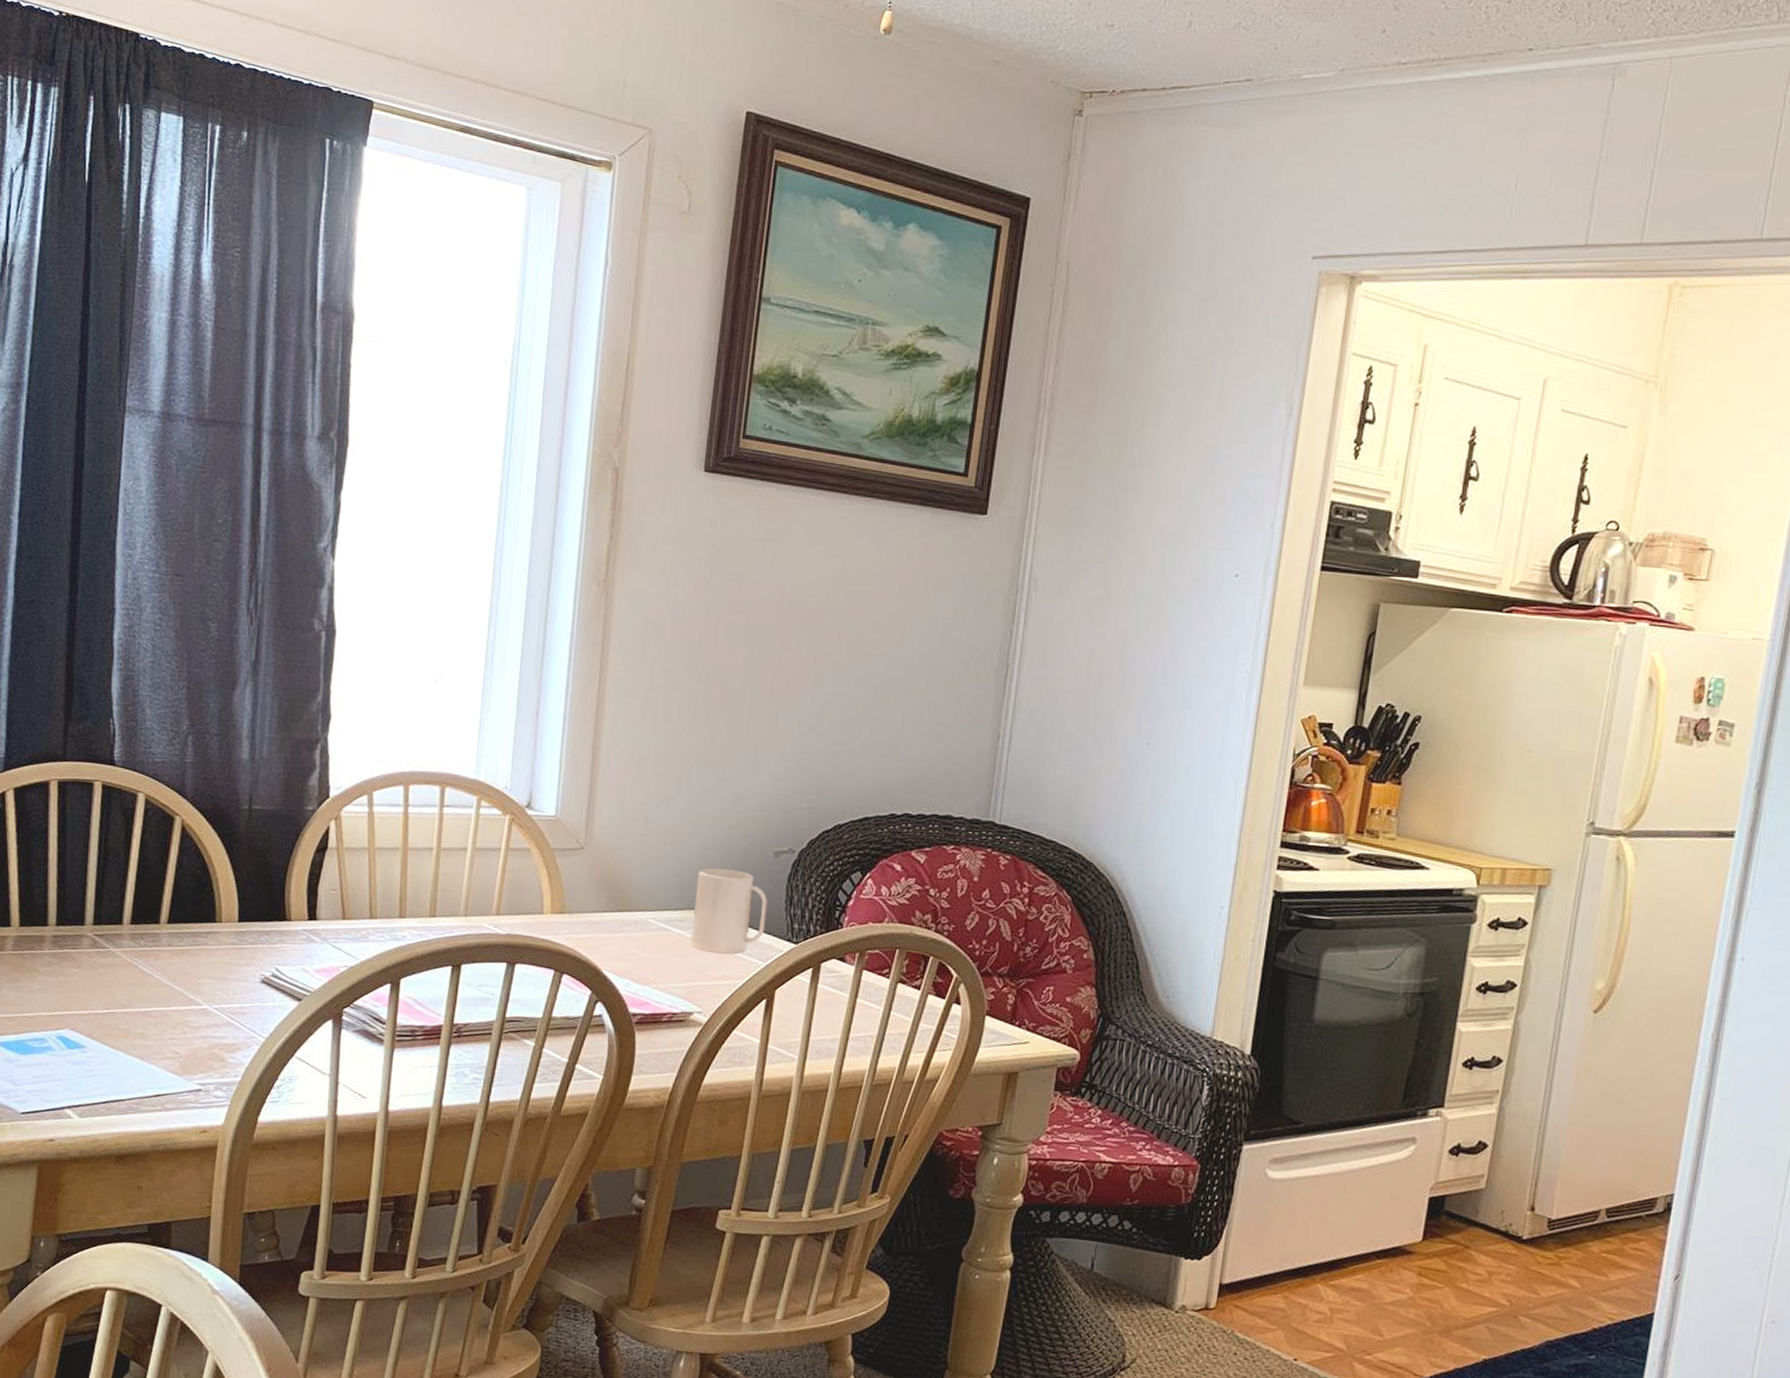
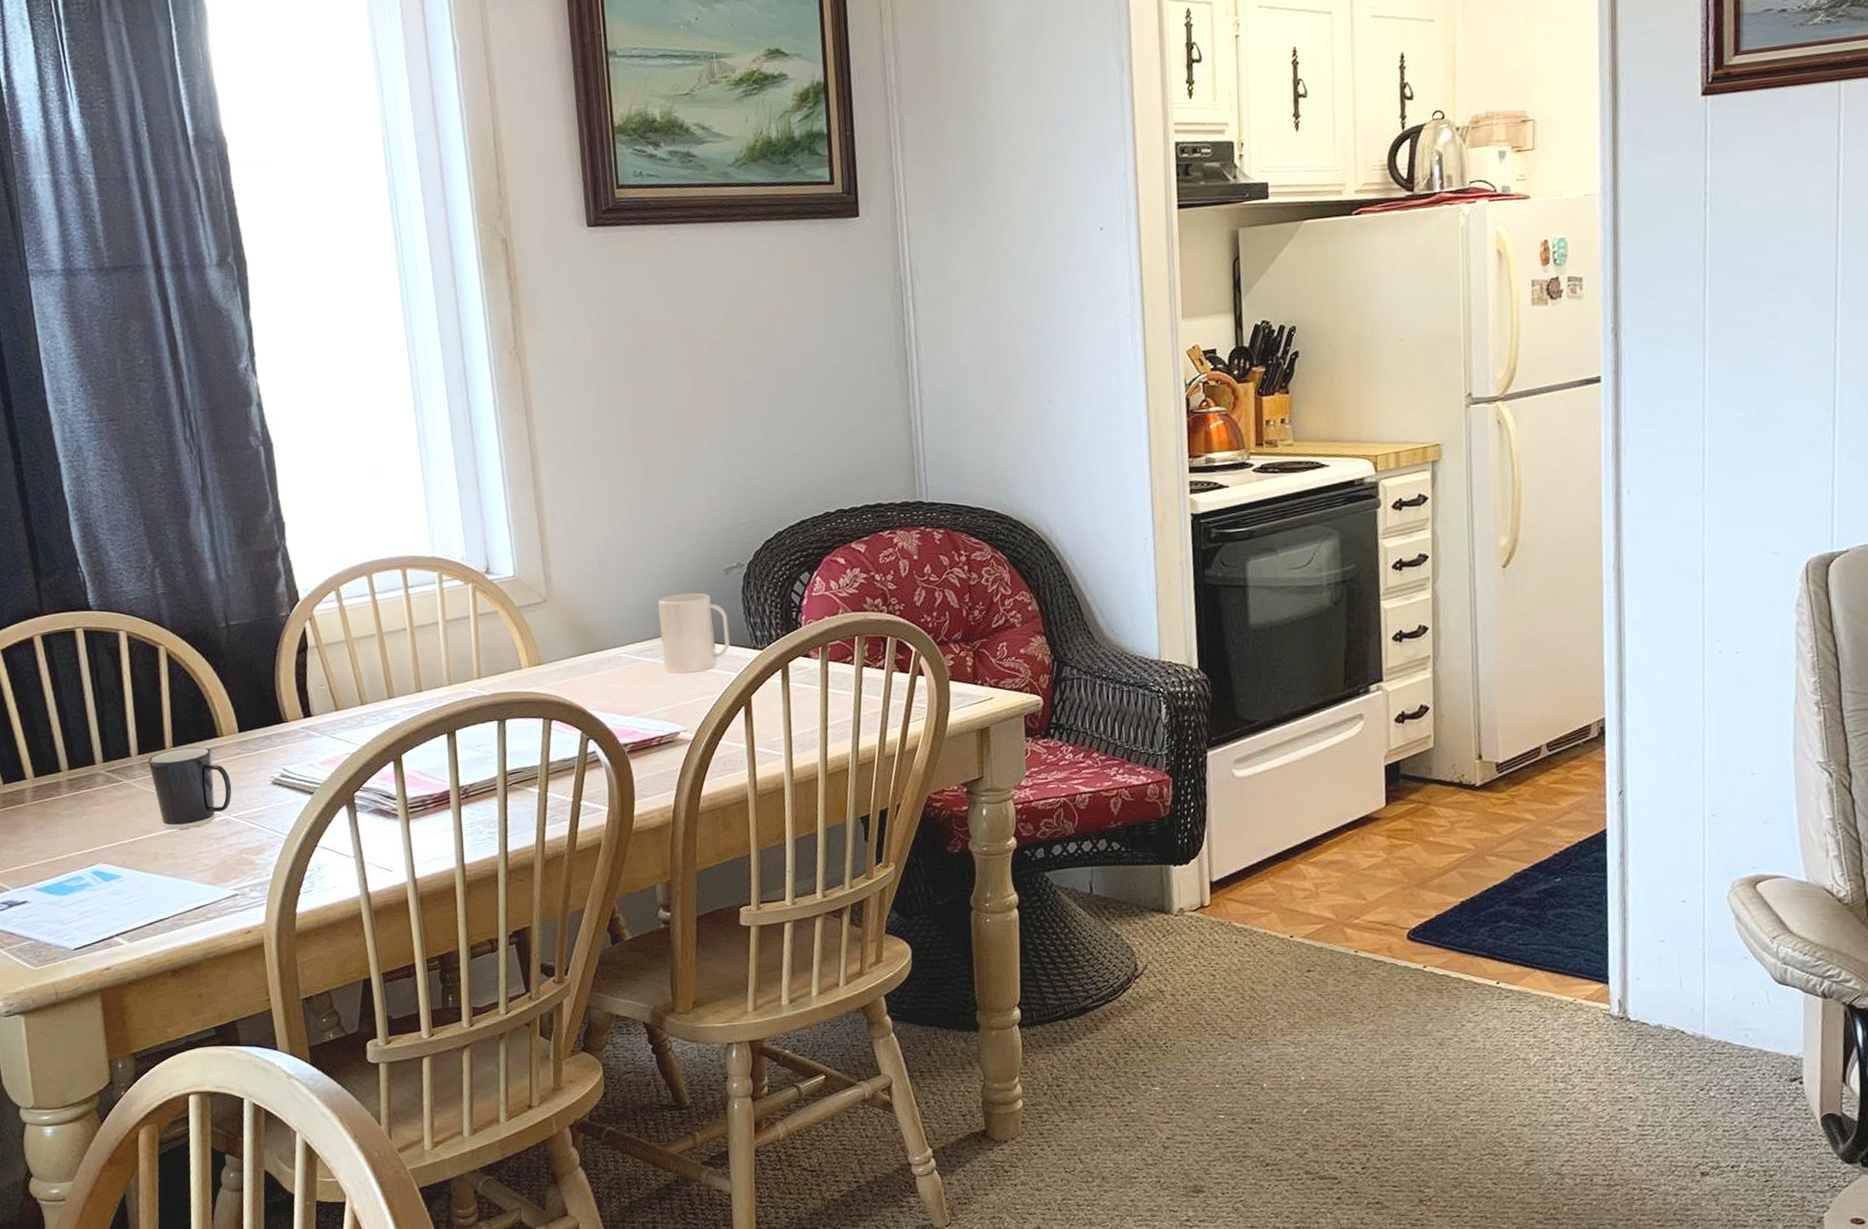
mug: none [139,926,220,1012] -> present [149,747,232,830]

